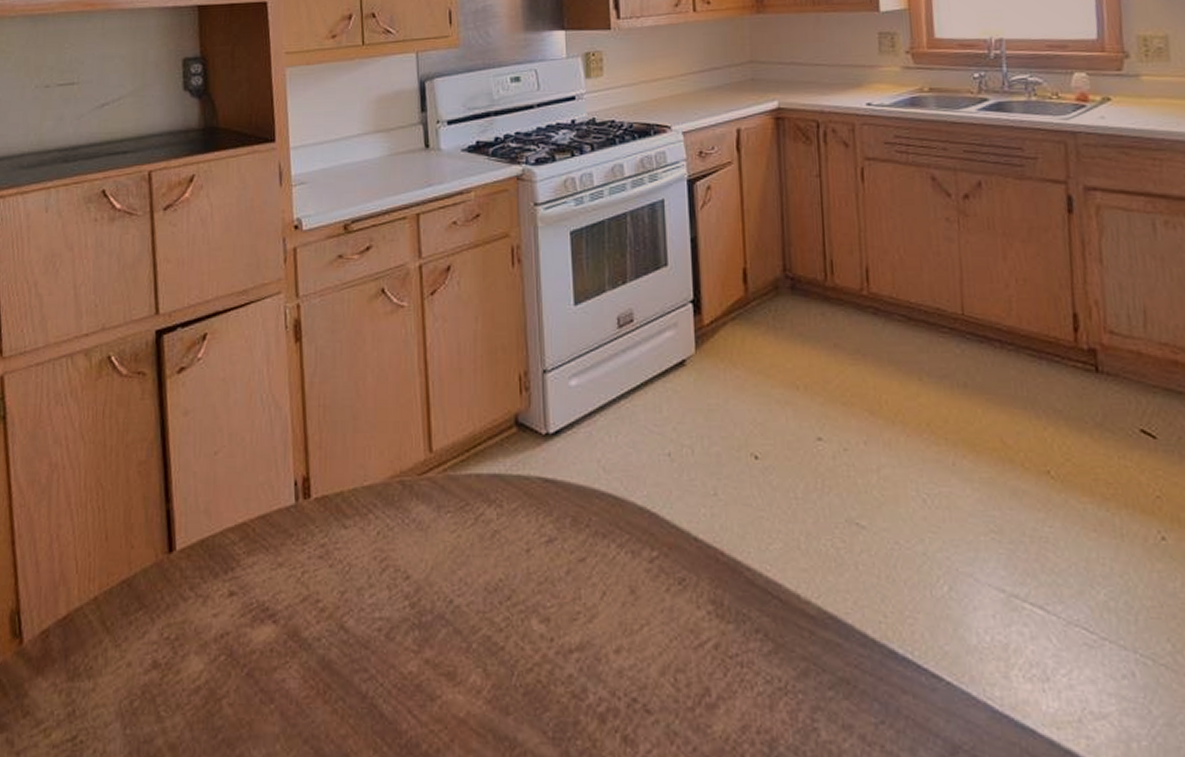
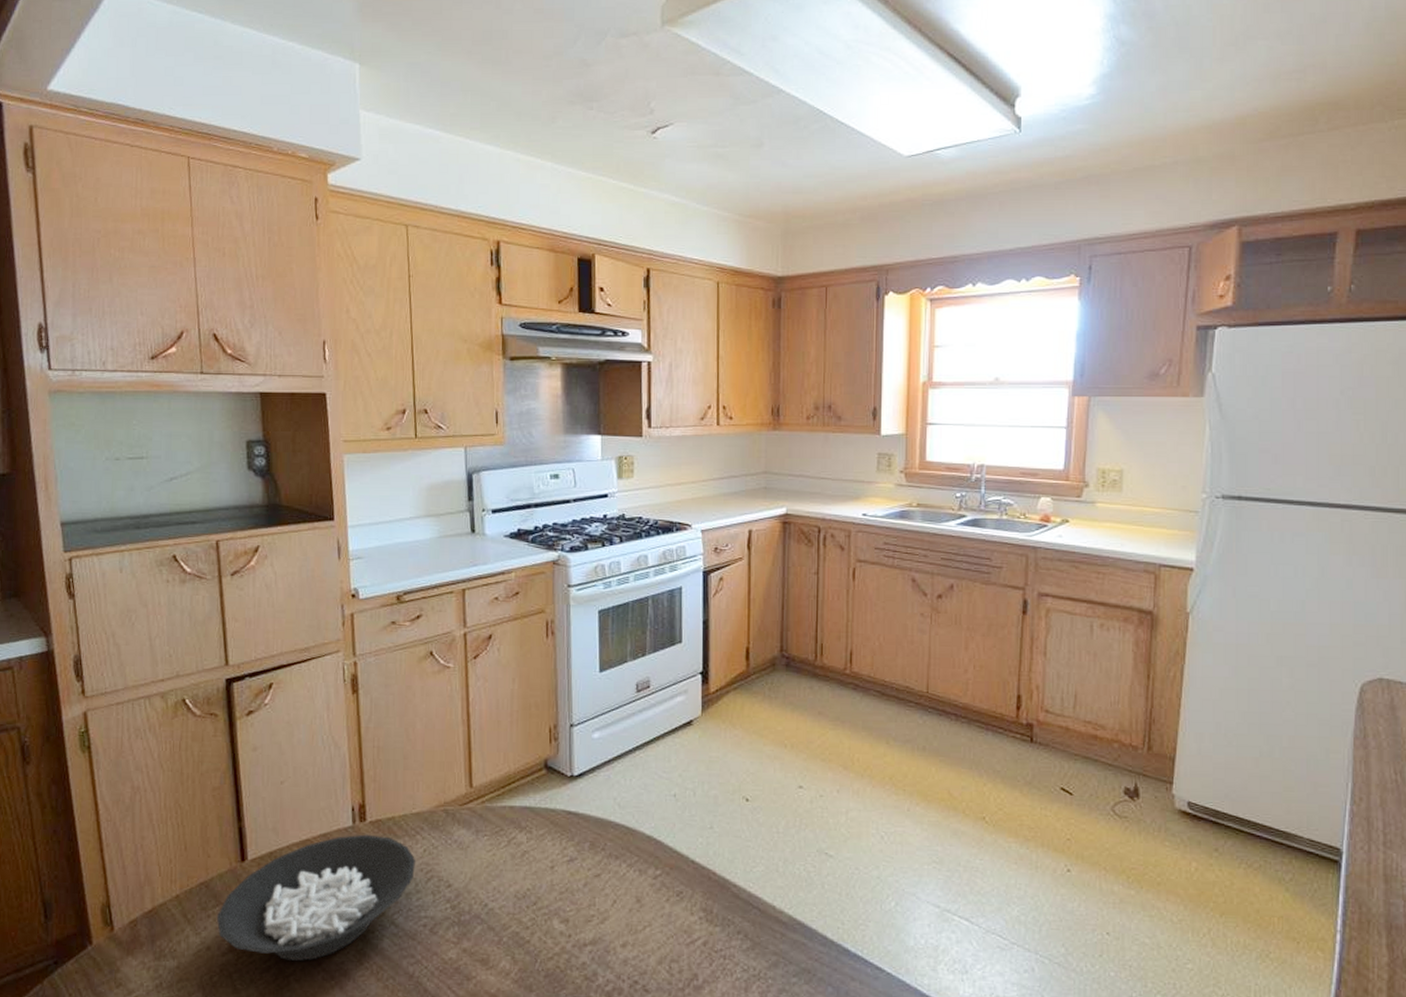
cereal bowl: none [139,514,369,680] -> present [216,834,416,962]

